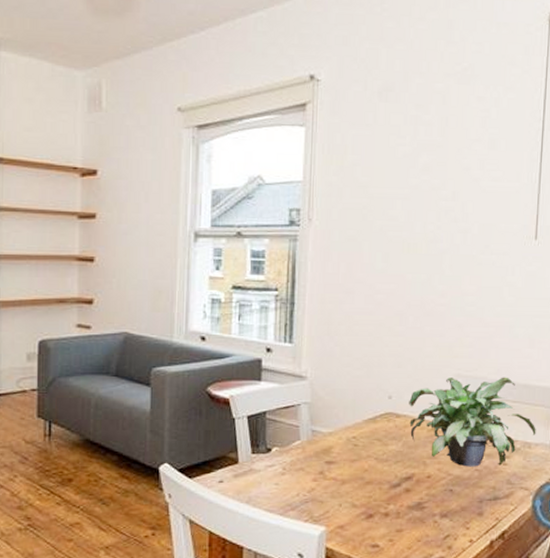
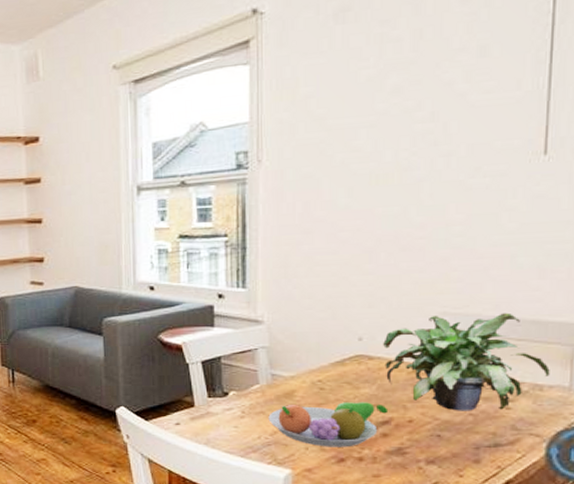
fruit bowl: none [307,458,411,503] -> present [268,402,389,447]

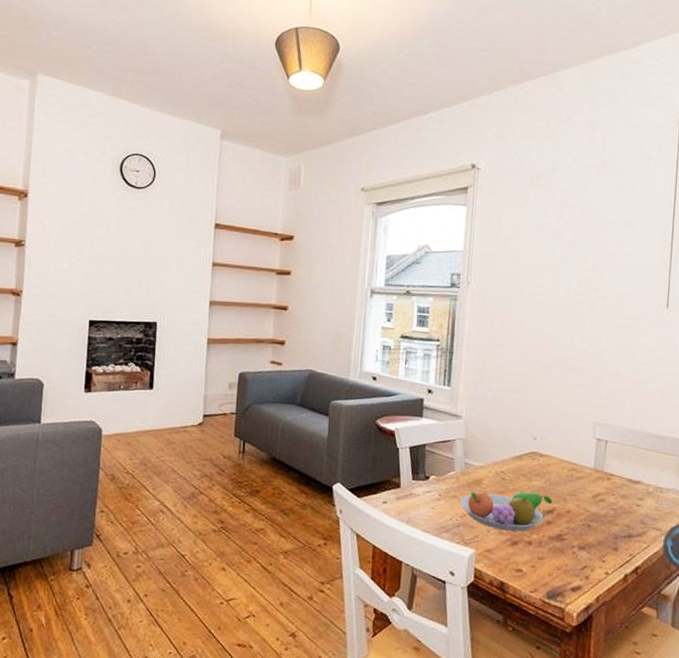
potted plant: present [383,312,550,411] -> none [551,424,668,506]

